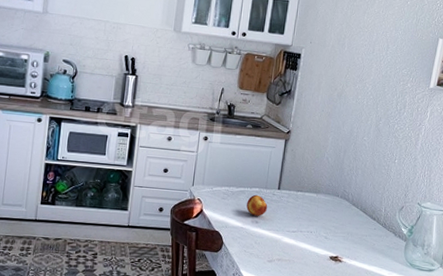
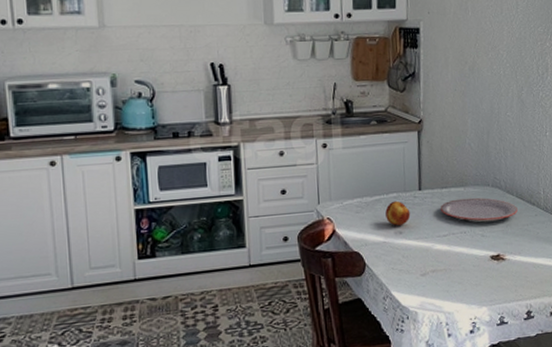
plate: none [293,202,360,228] -> present [440,197,518,223]

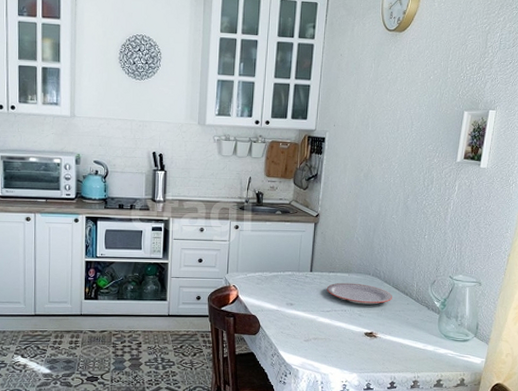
fruit: present [385,200,411,226] -> none [281,278,301,298]

